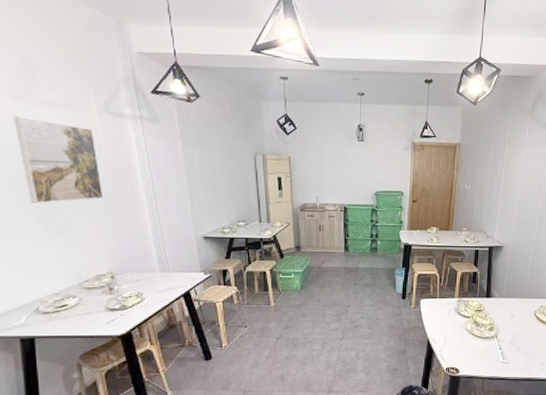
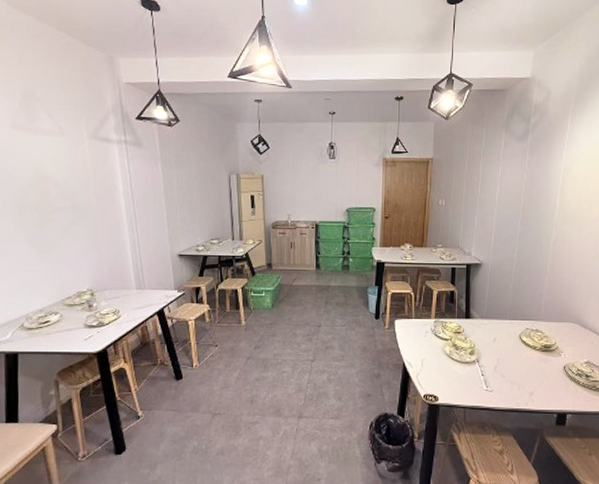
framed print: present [13,117,104,203] -> none [14,144,89,223]

